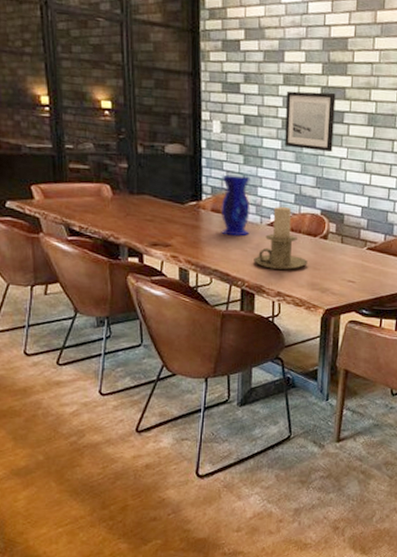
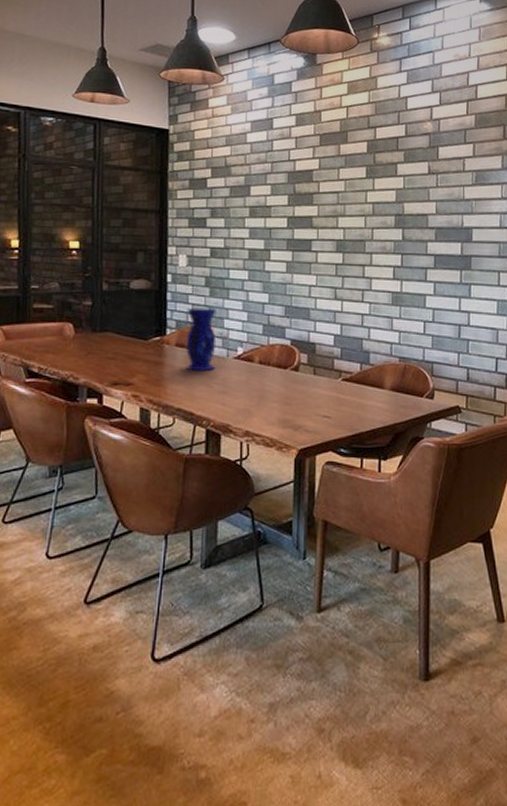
candle holder: present [254,207,308,270] -> none [220,339,278,406]
wall art: present [285,90,336,153] -> none [252,222,303,281]

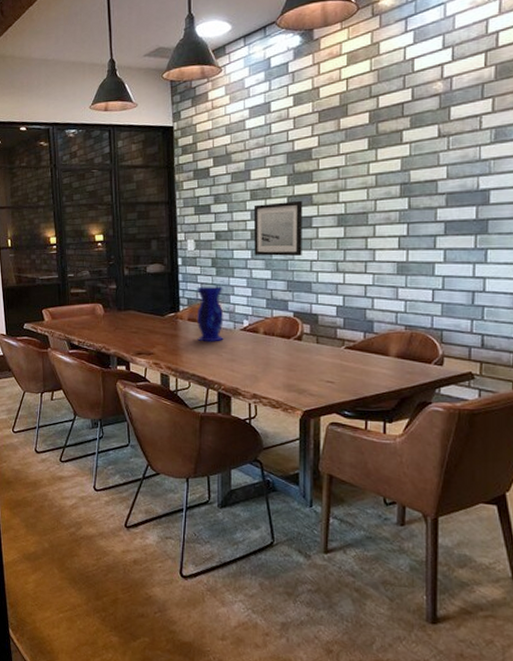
wall art: none [252,222,303,281] -> present [253,201,303,257]

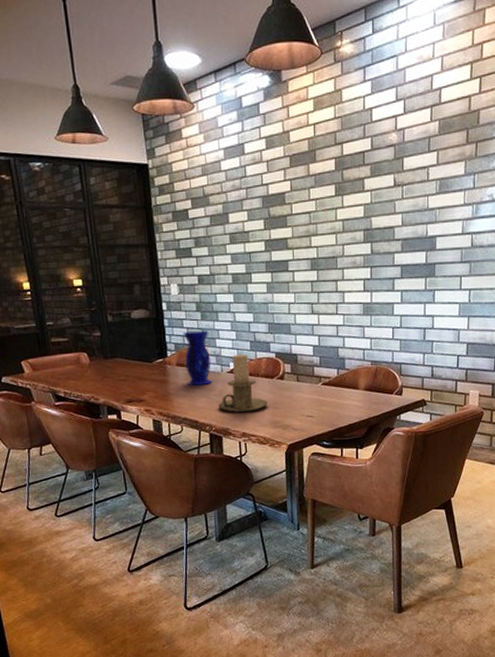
candle holder: none [229,312,283,372] -> present [218,354,268,412]
wall art: present [253,201,303,257] -> none [233,245,281,300]

